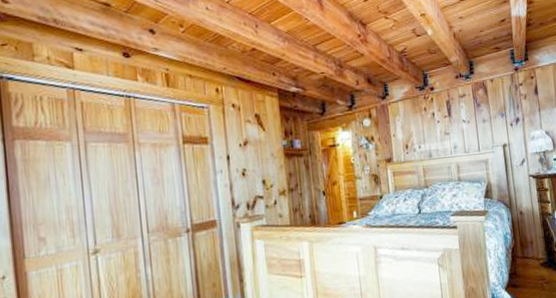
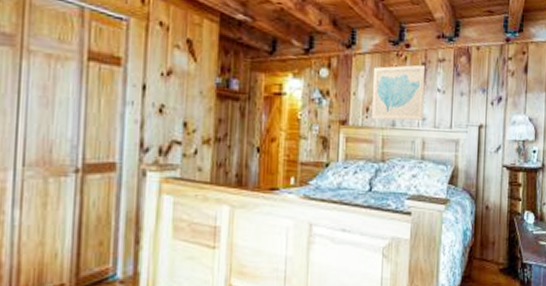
wall art: none [406,102,455,154] -> present [371,64,426,121]

